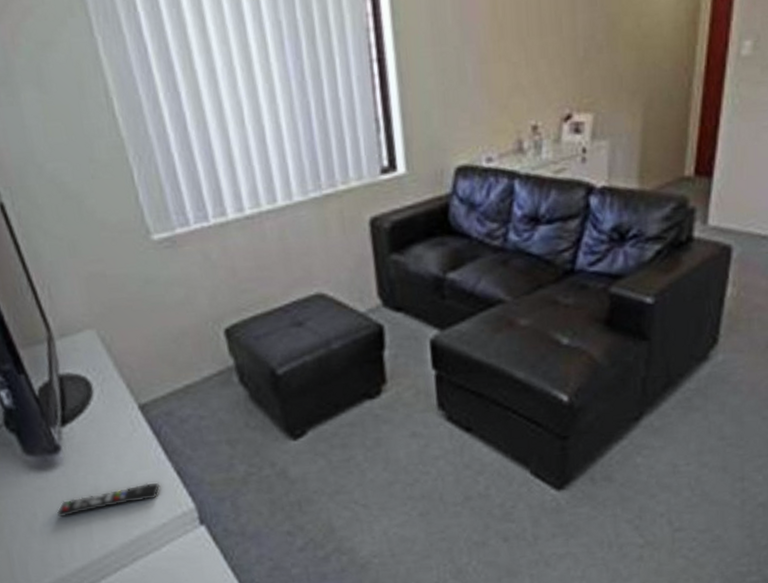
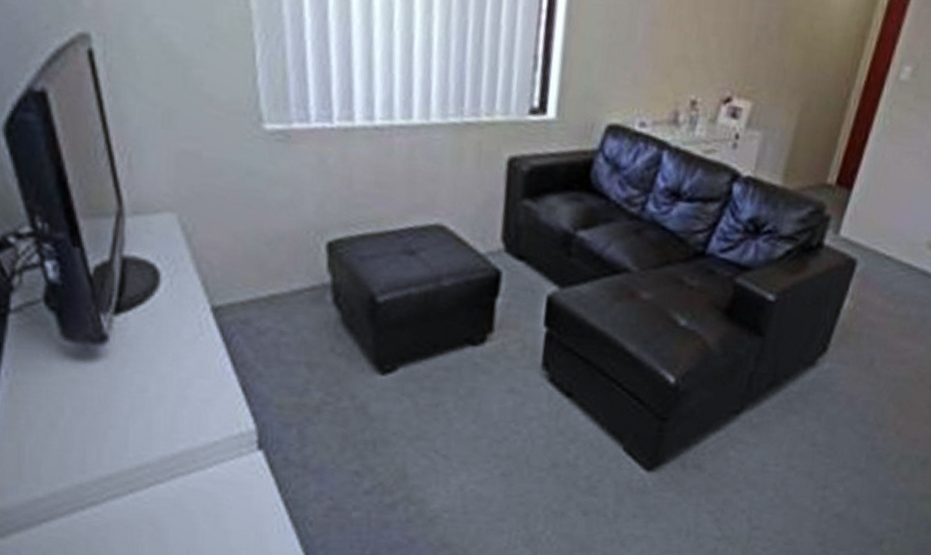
remote control: present [57,483,161,518] -> none [90,394,220,417]

